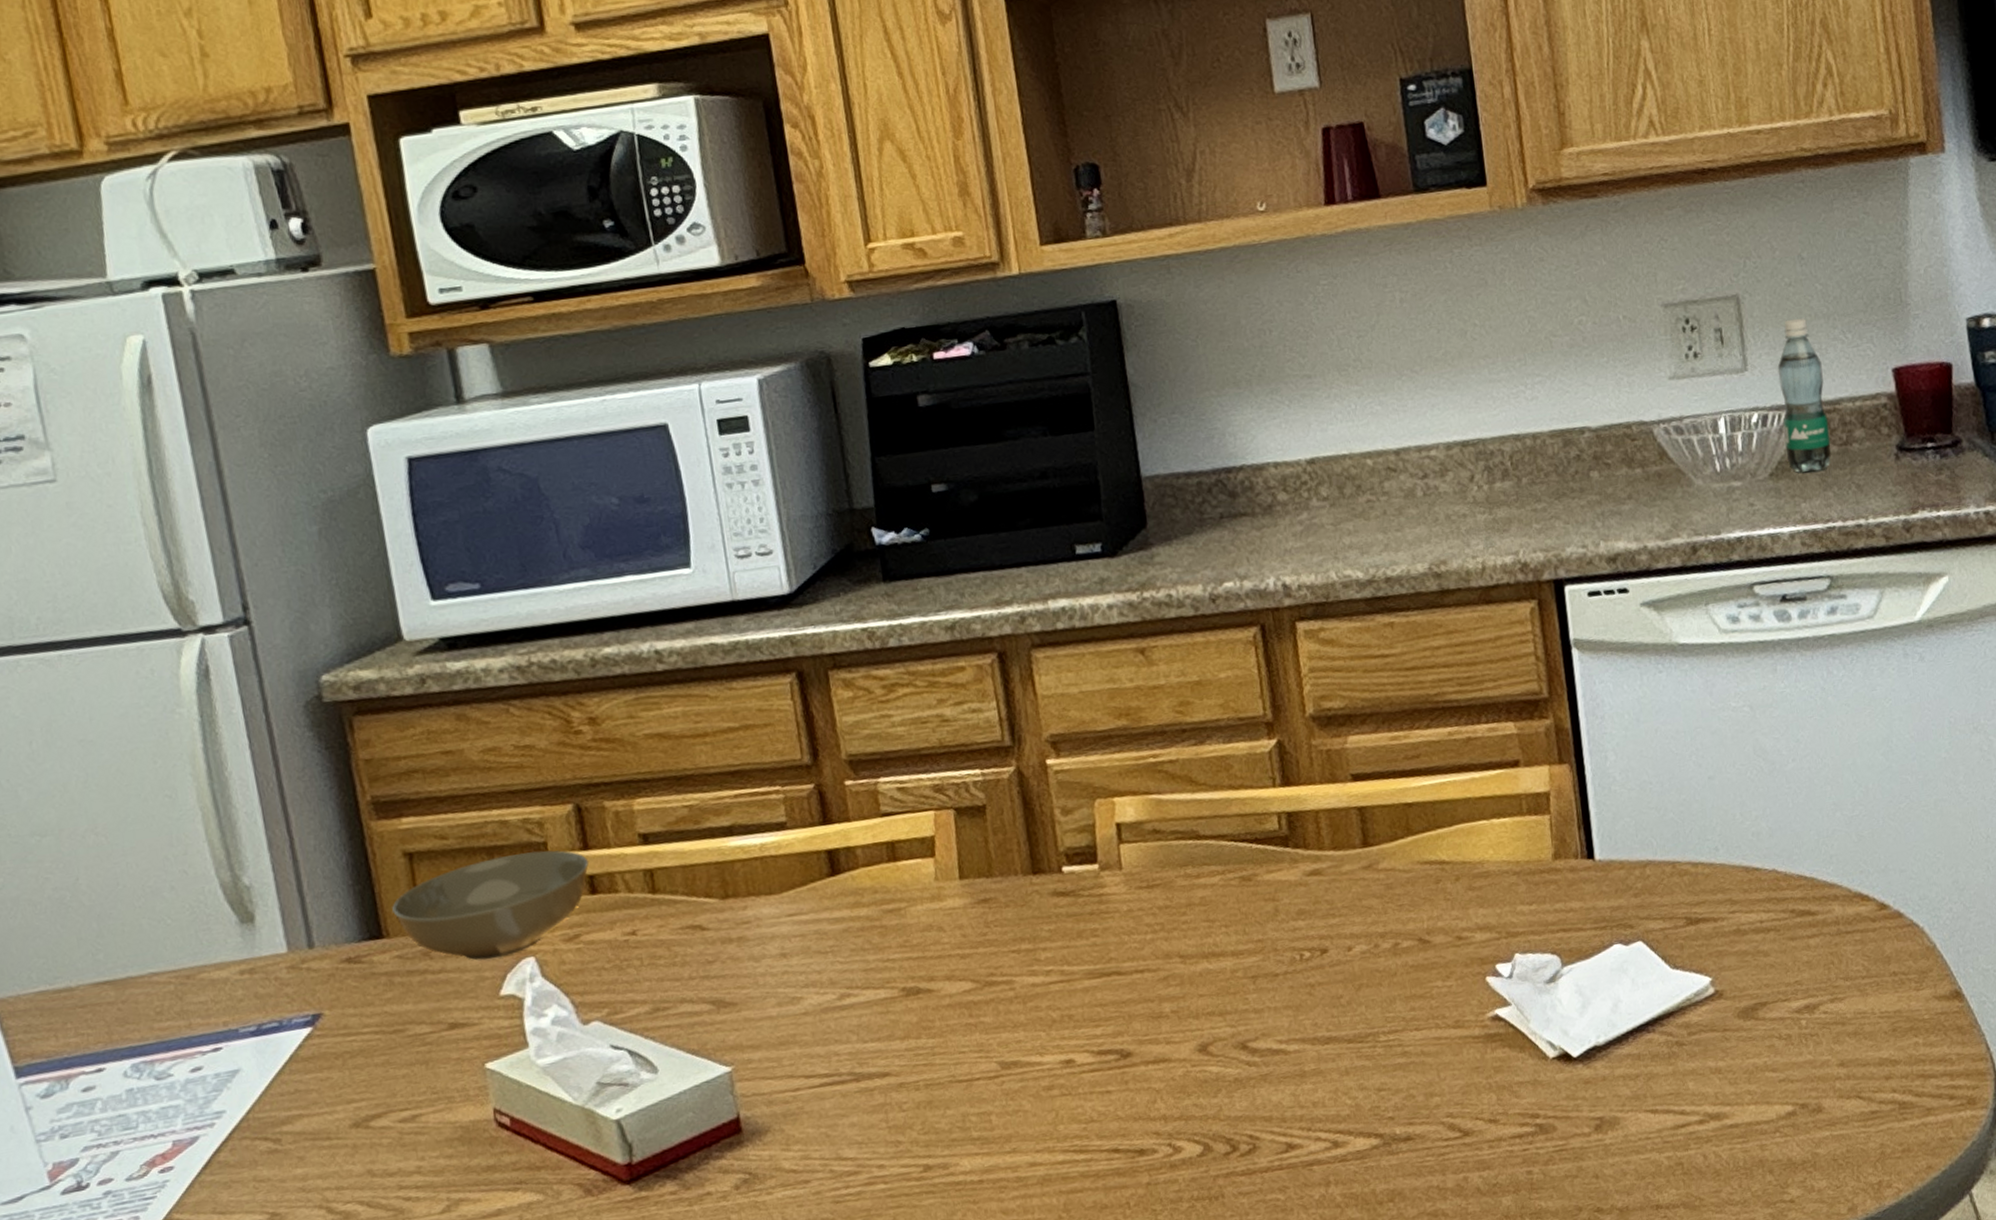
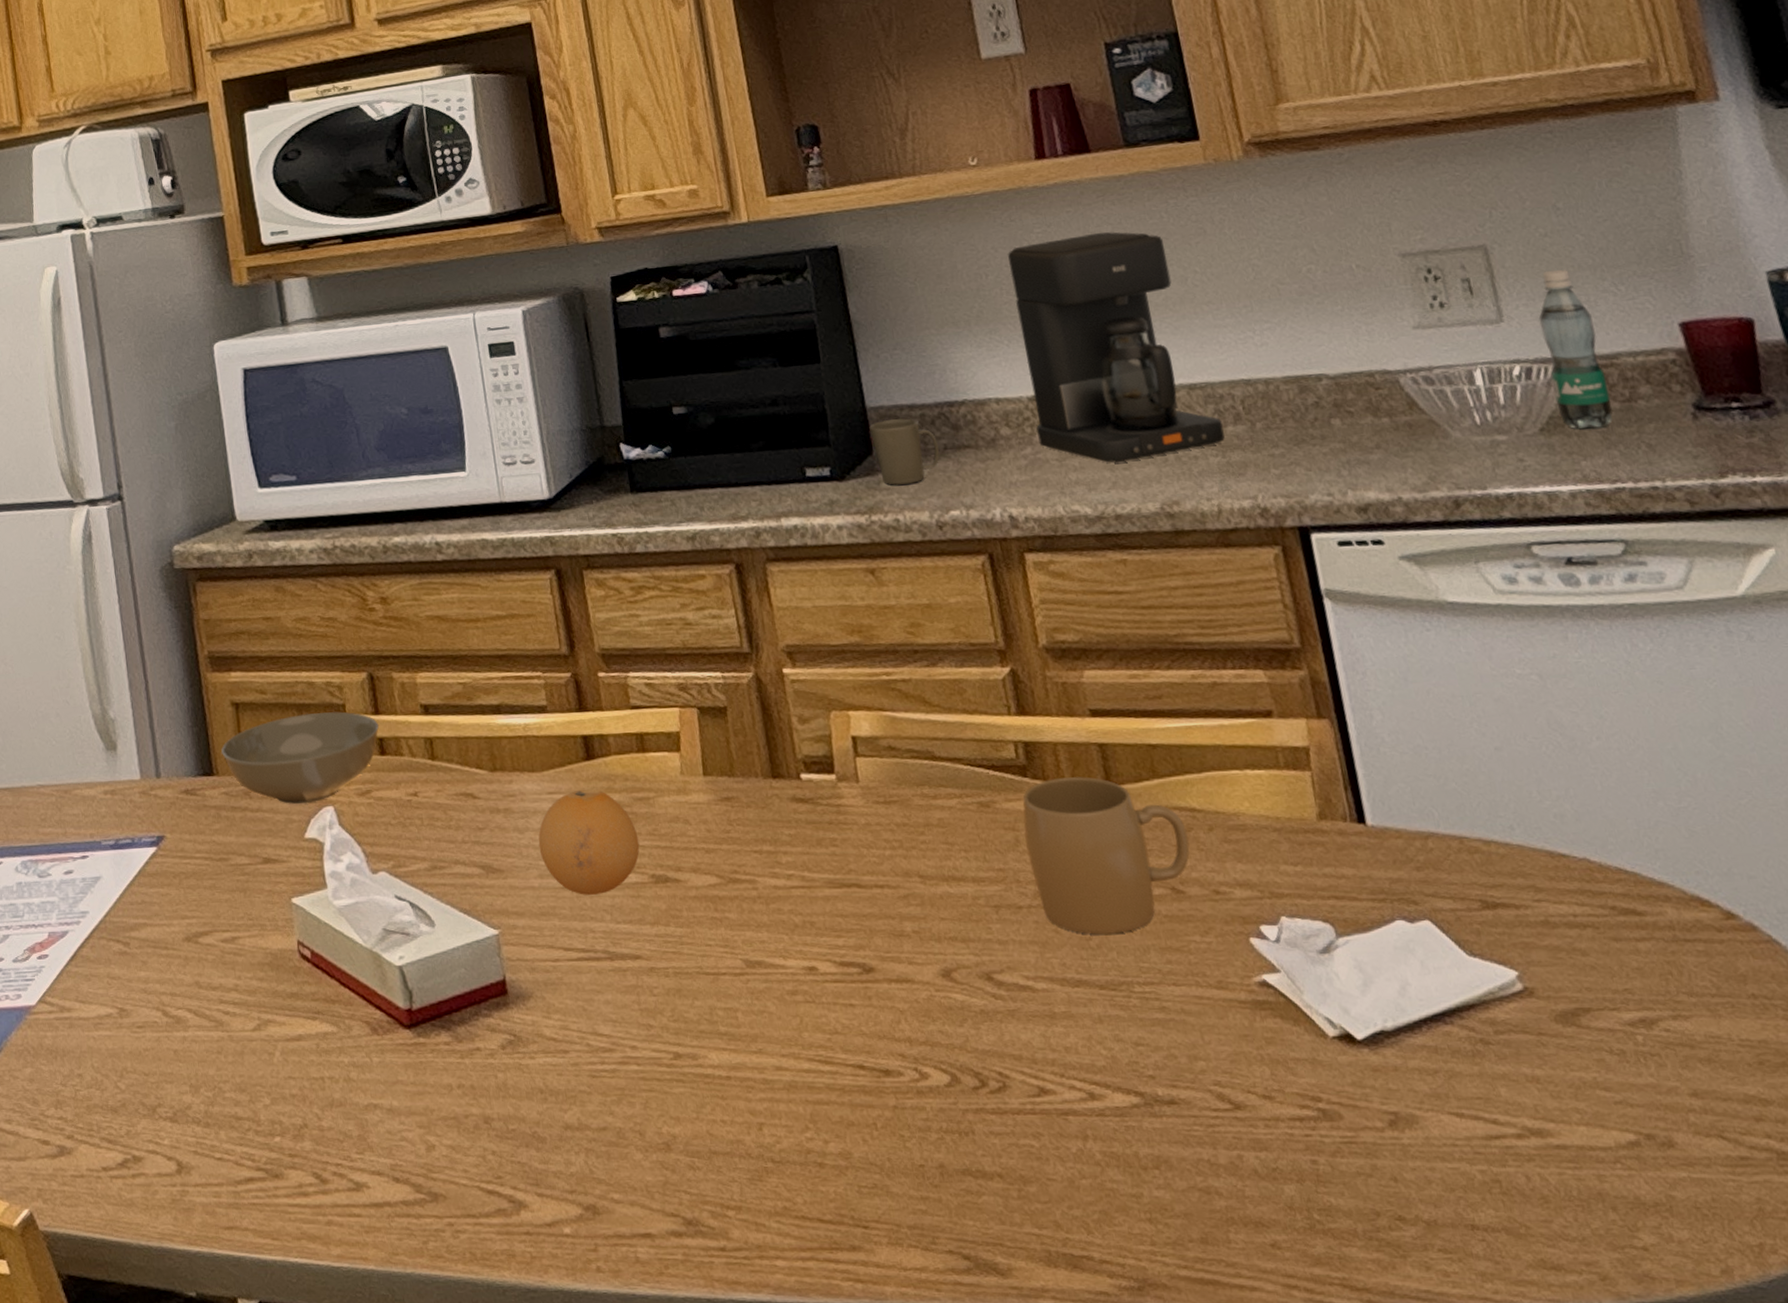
fruit: none [776,907,890,1019] -> present [538,790,640,895]
mug: none [1144,487,1215,559] -> present [869,418,940,485]
mug: none [1283,841,1437,993] -> present [1023,777,1190,935]
coffee maker: none [1293,283,1493,525] -> present [1008,232,1225,463]

